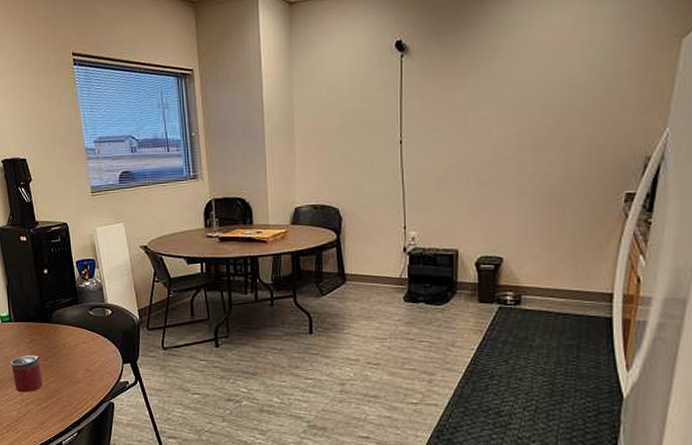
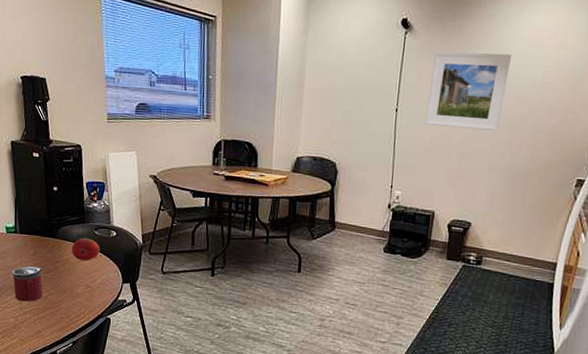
fruit: none [67,319,97,343] -> present [71,237,100,261]
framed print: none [435,61,529,154] -> present [425,51,512,131]

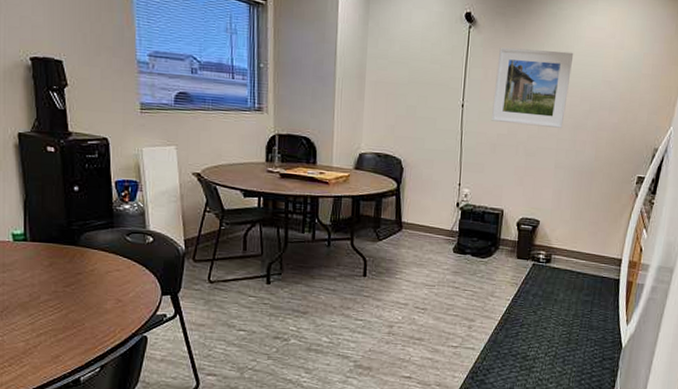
beverage cup: present [12,266,43,302] -> none [21,280,61,322]
fruit: present [71,237,100,261] -> none [97,244,133,271]

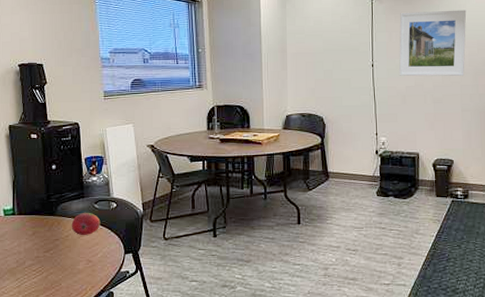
fruit: none [97,244,133,271] -> present [71,212,101,235]

